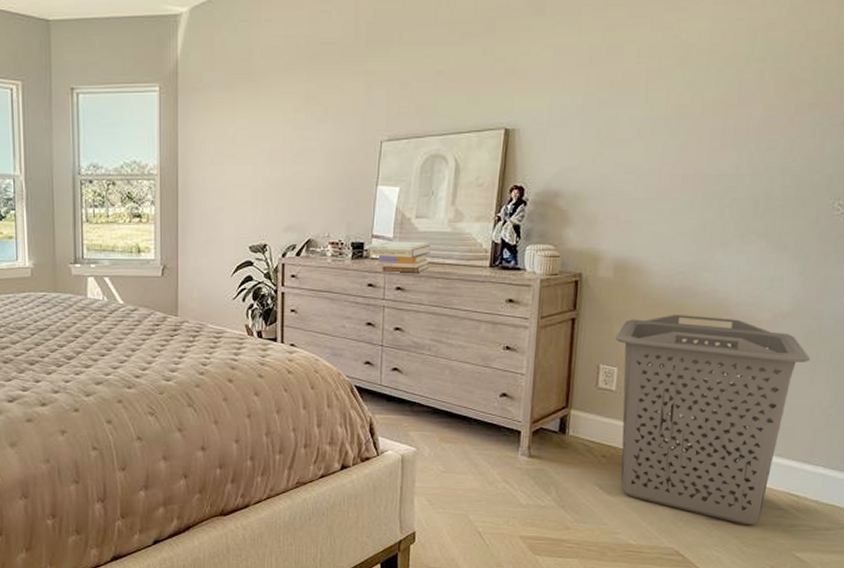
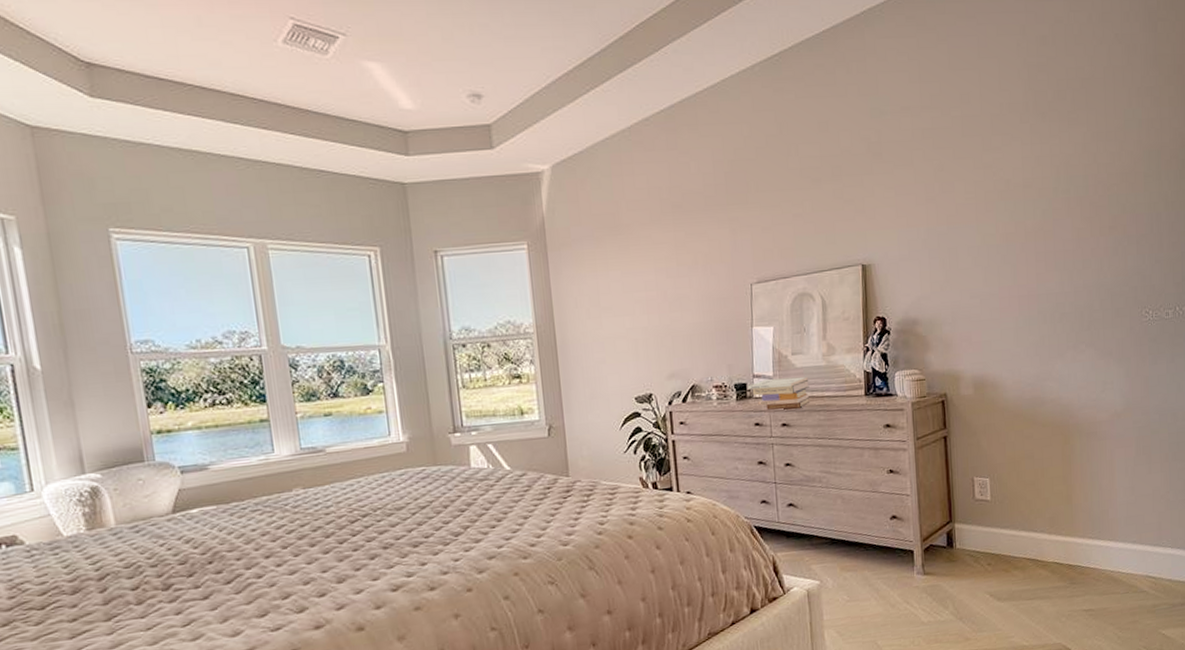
laundry basket: present [615,314,811,524] -> none [983,422,1146,611]

